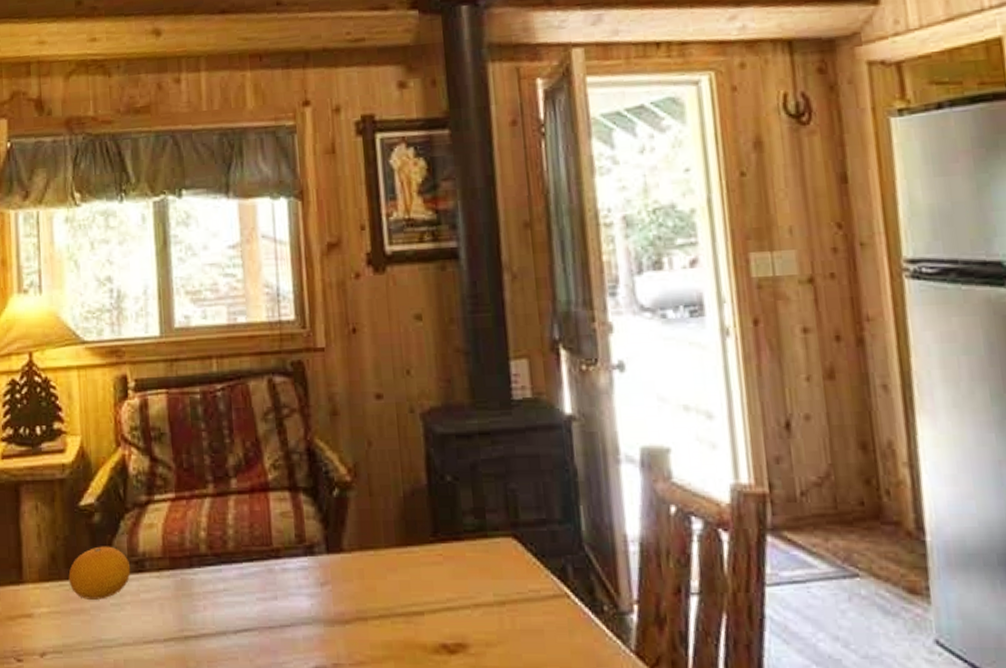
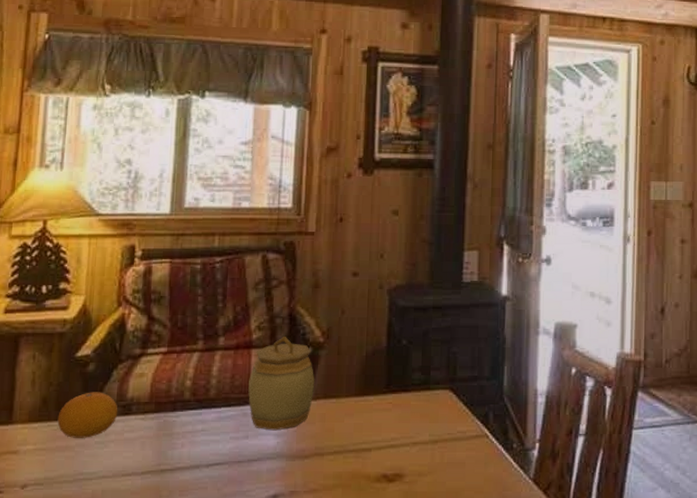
jar: none [270,475,347,590] -> present [248,336,315,431]

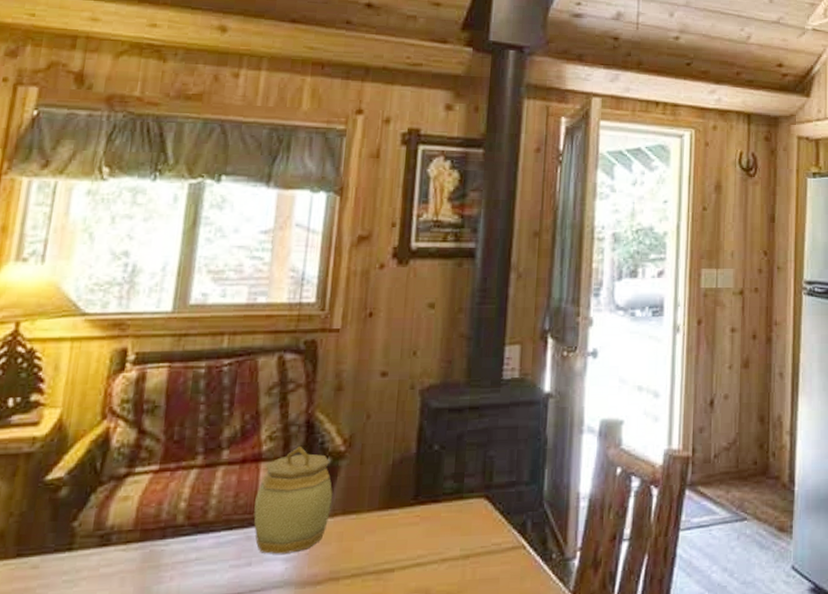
fruit: present [57,392,118,438] -> none [16,521,95,578]

